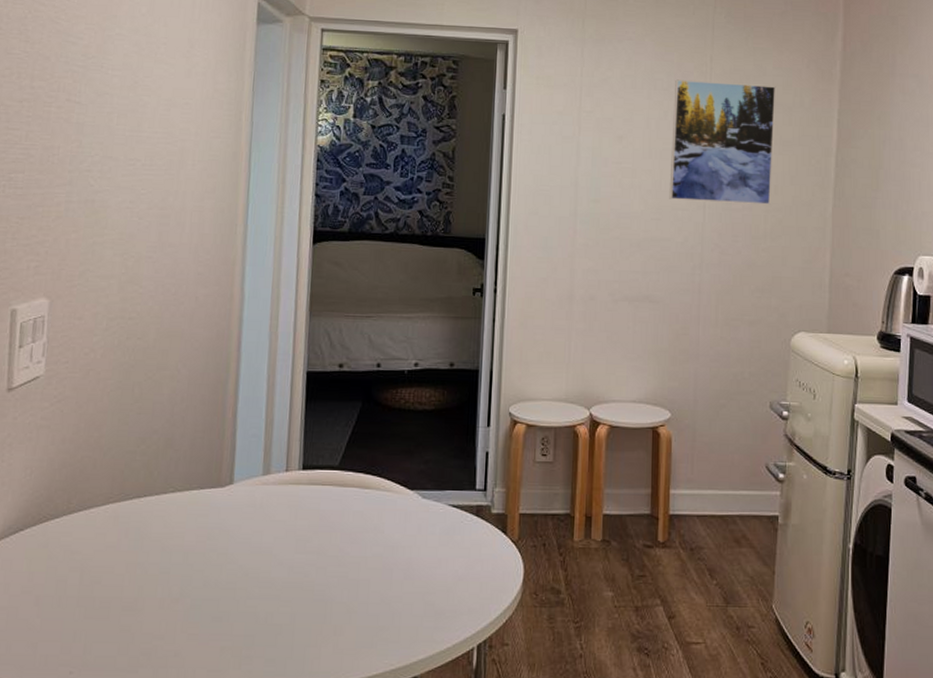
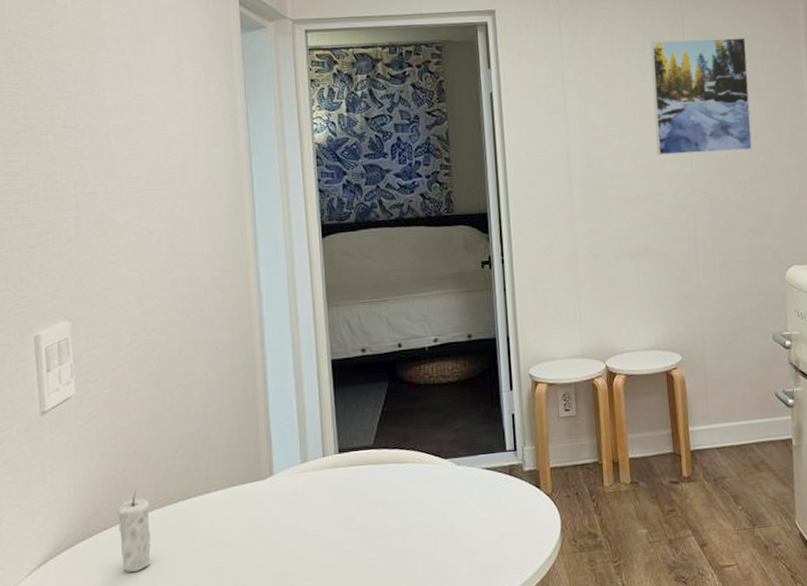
candle: none [69,479,105,565] -> present [117,488,151,572]

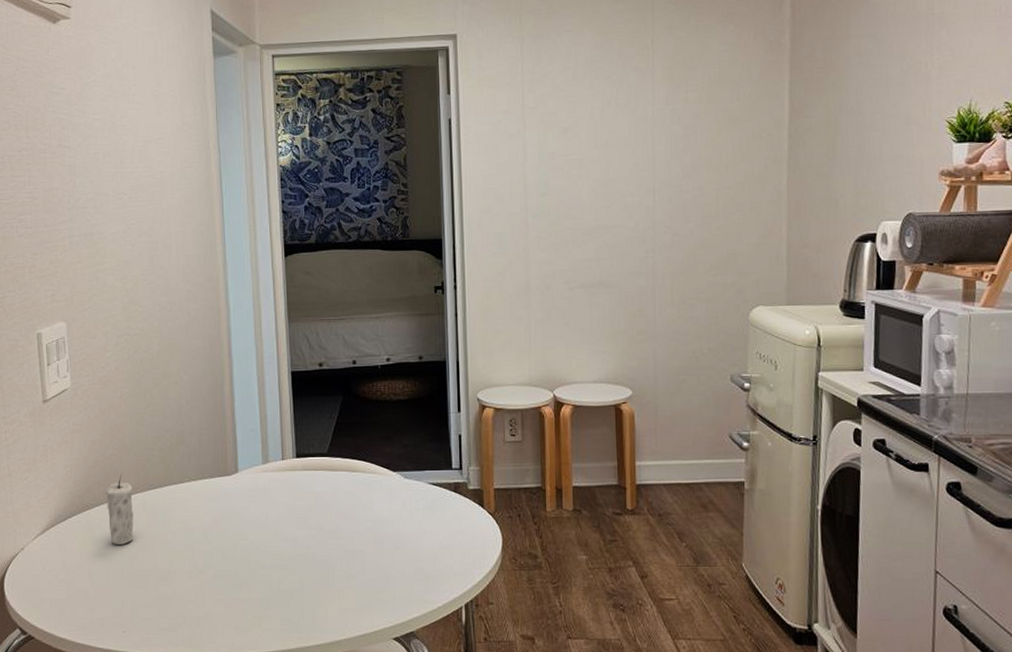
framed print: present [650,37,753,155] -> none [616,62,723,186]

